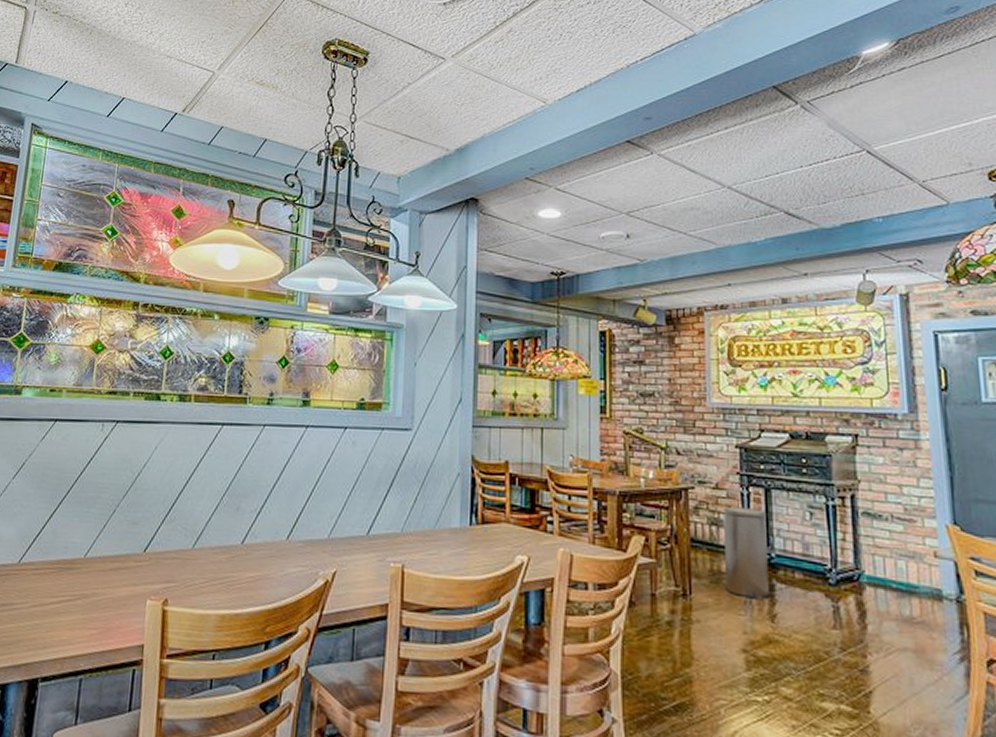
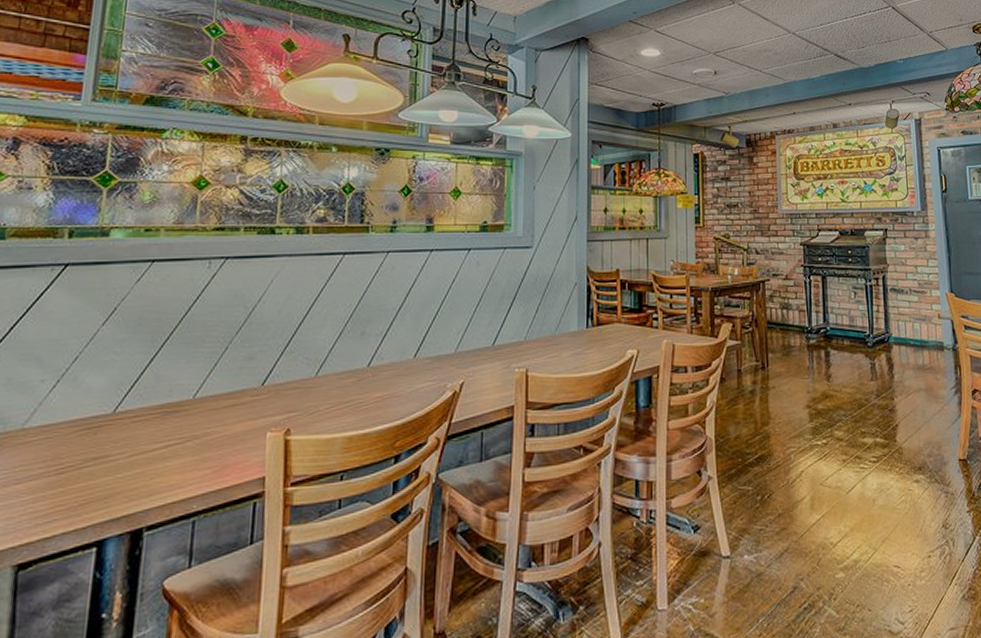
pedal bin: present [724,506,769,600] -> none [792,292,826,365]

